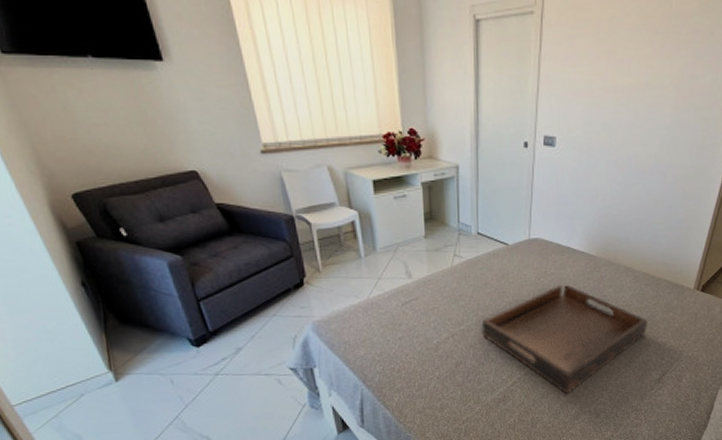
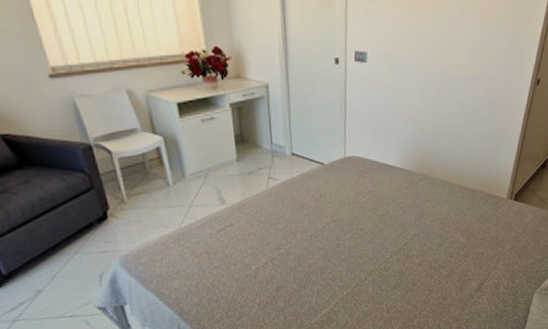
serving tray: present [481,284,649,394] -> none [301,201,466,310]

